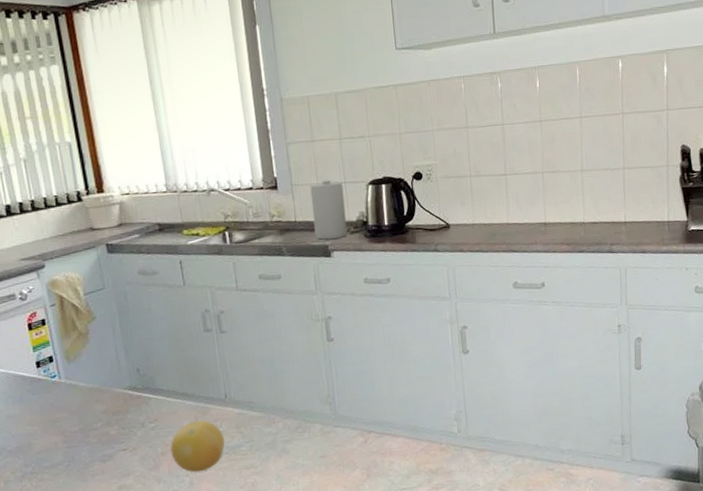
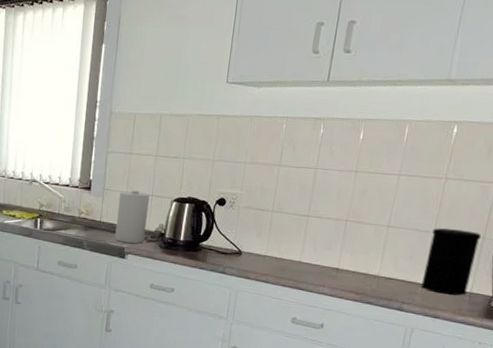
canister: none [622,161,665,228] -> present [421,228,481,296]

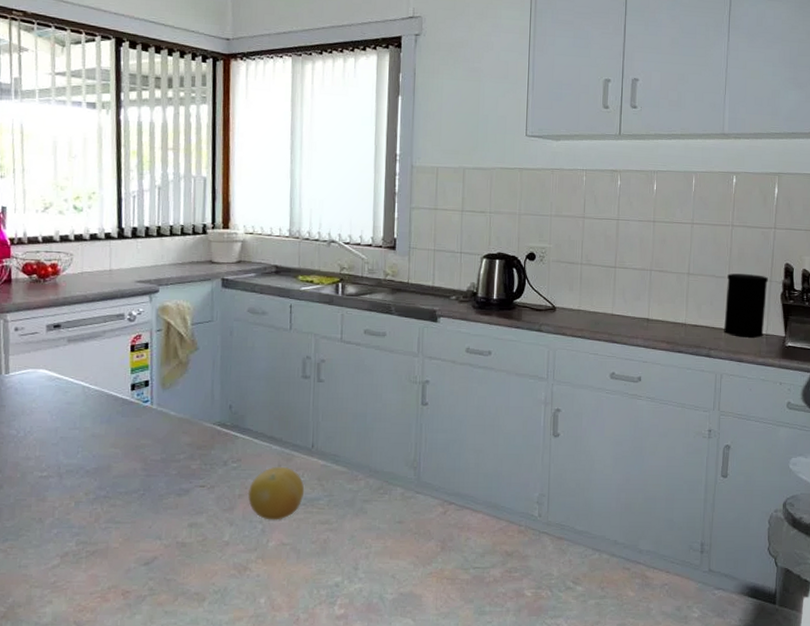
paper towel holder: present [115,190,150,244] -> none [425,248,458,305]

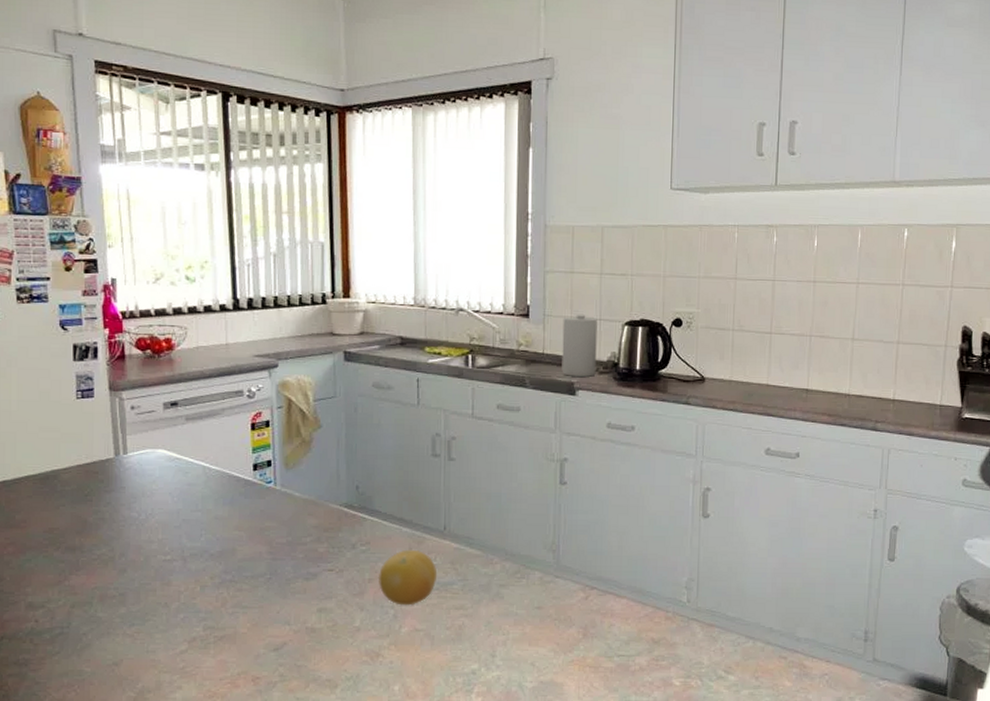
paper towel holder: none [425,248,458,305] -> present [561,315,598,377]
canister: present [724,273,768,338] -> none [892,338,943,409]

